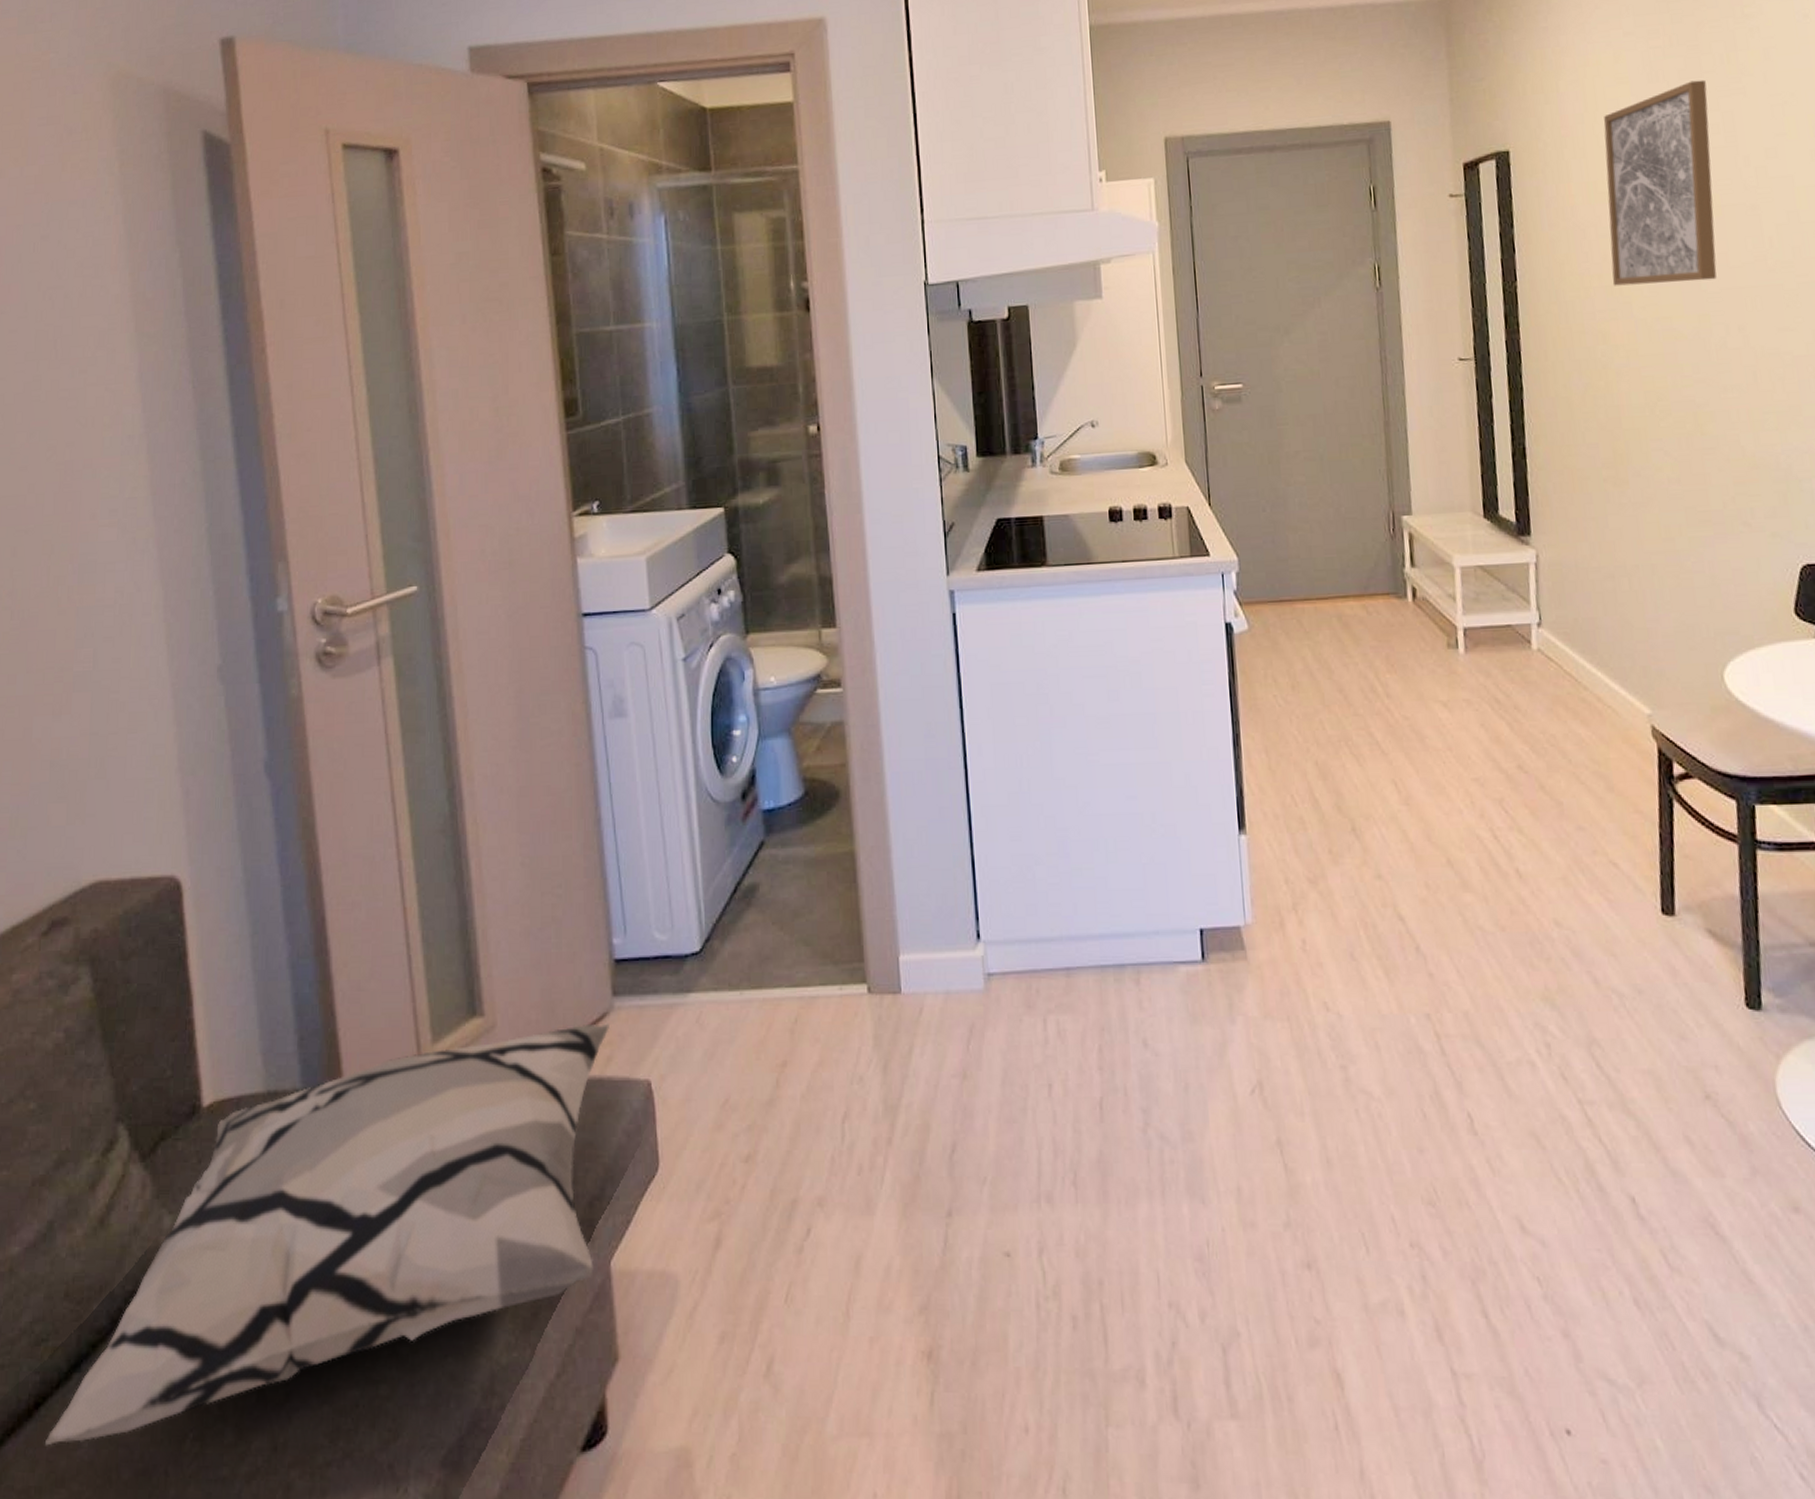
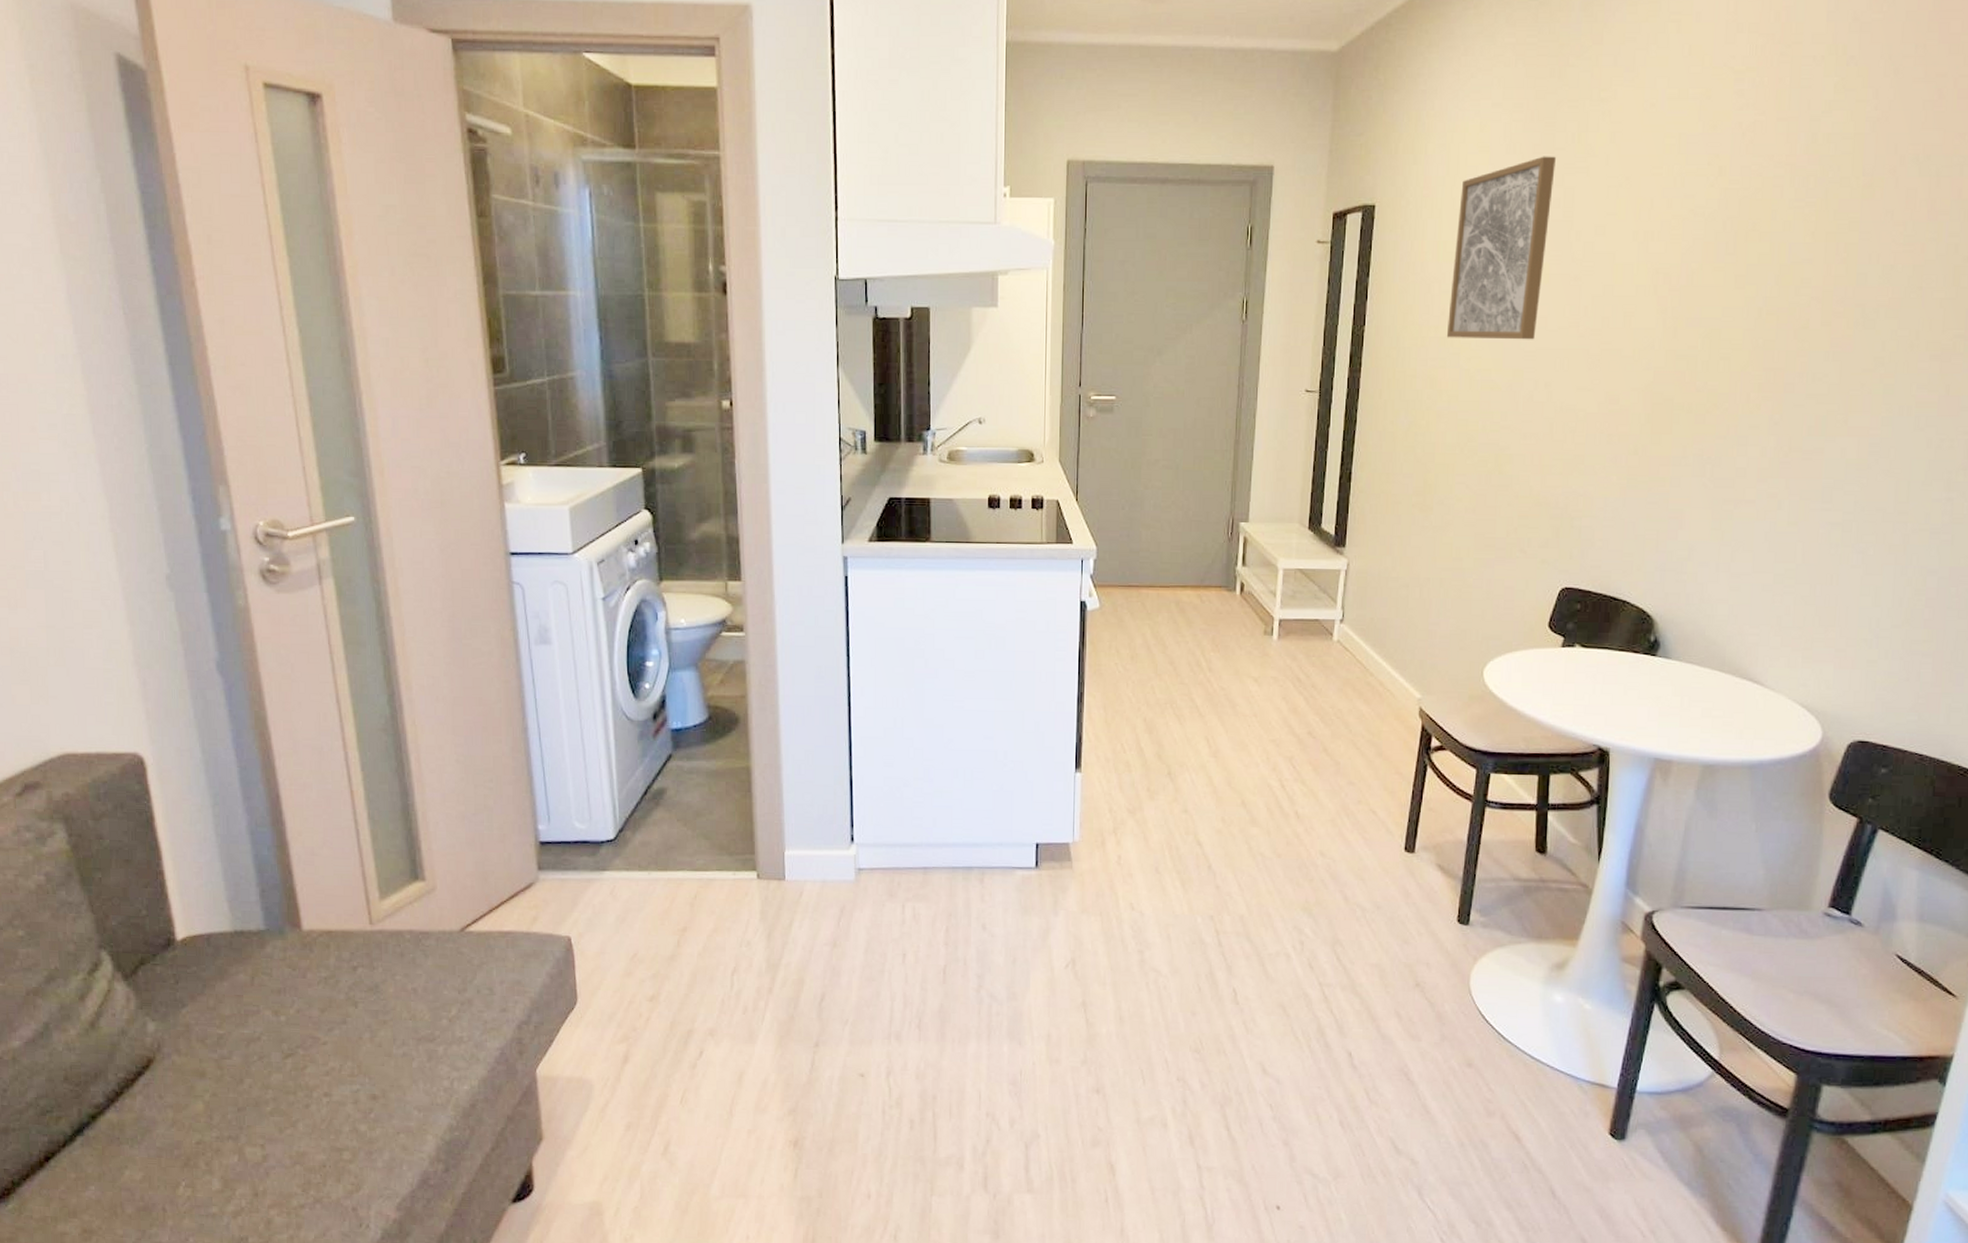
decorative pillow: present [45,1023,609,1446] -> none [57,890,535,1188]

